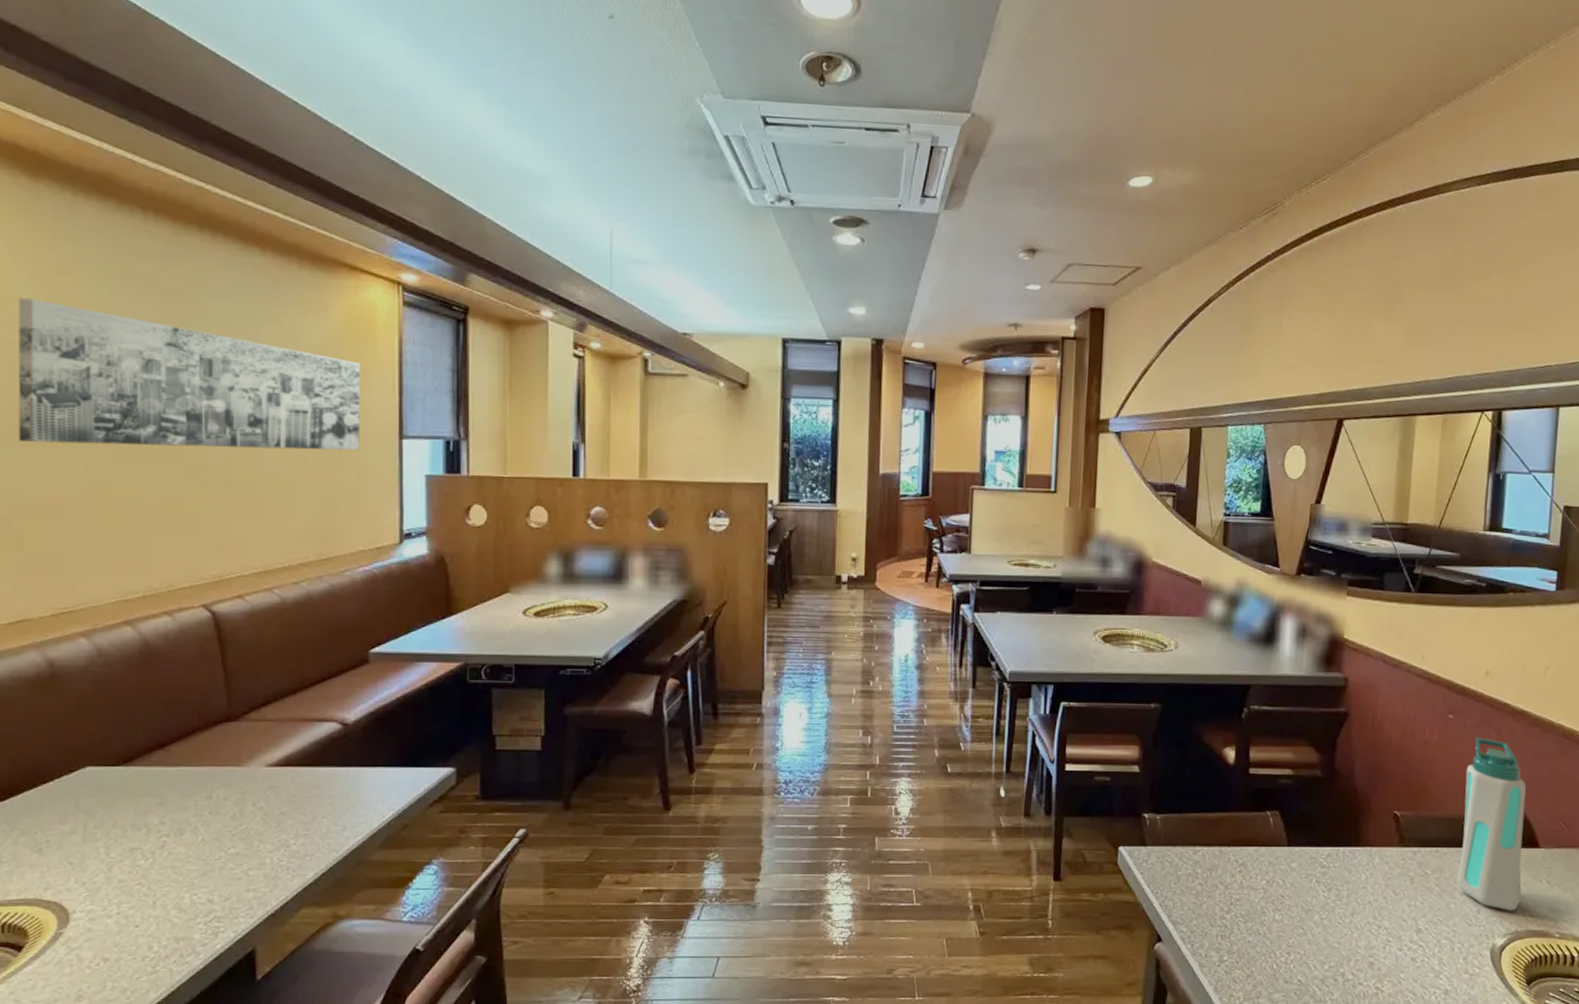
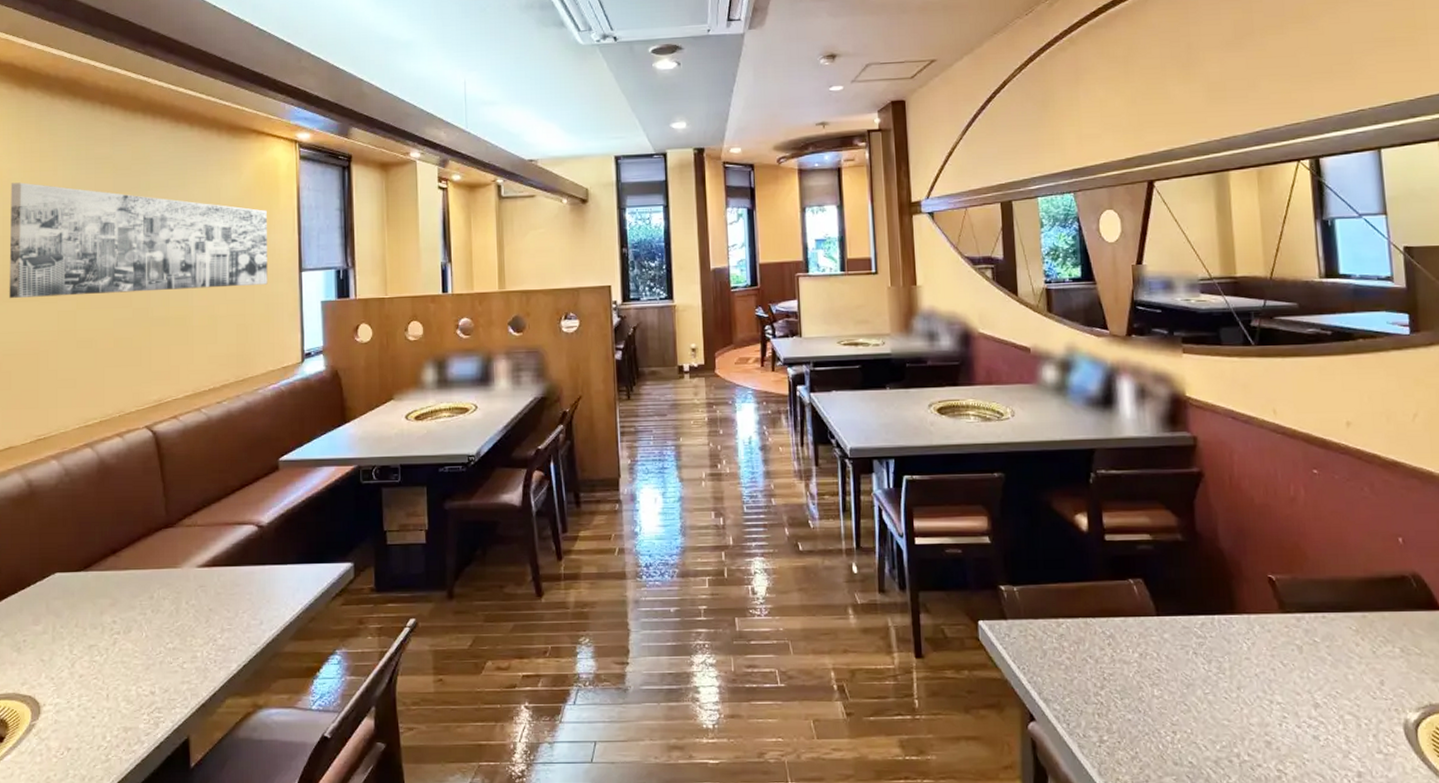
water bottle: present [1457,737,1526,911] -> none [1342,492,1431,682]

